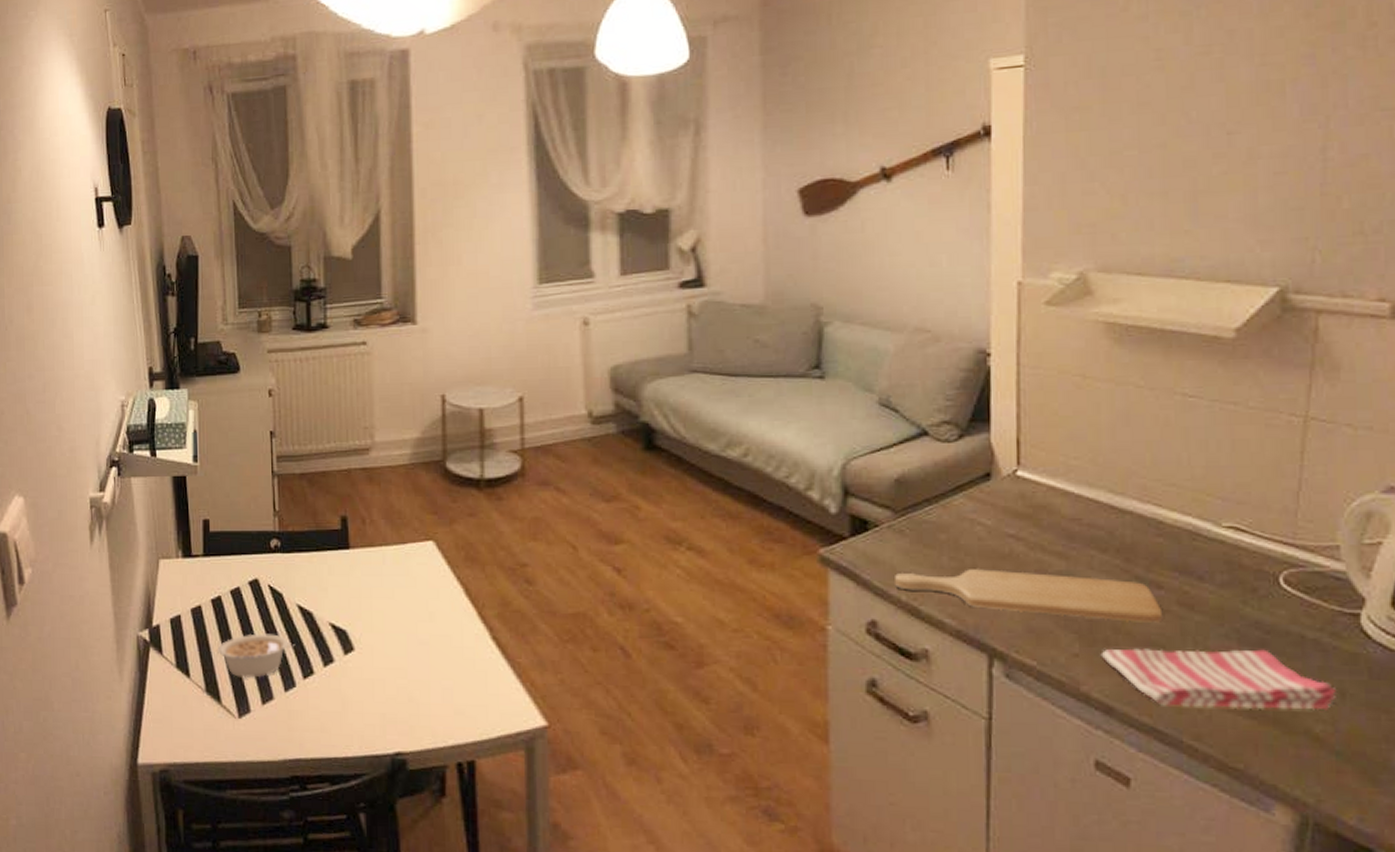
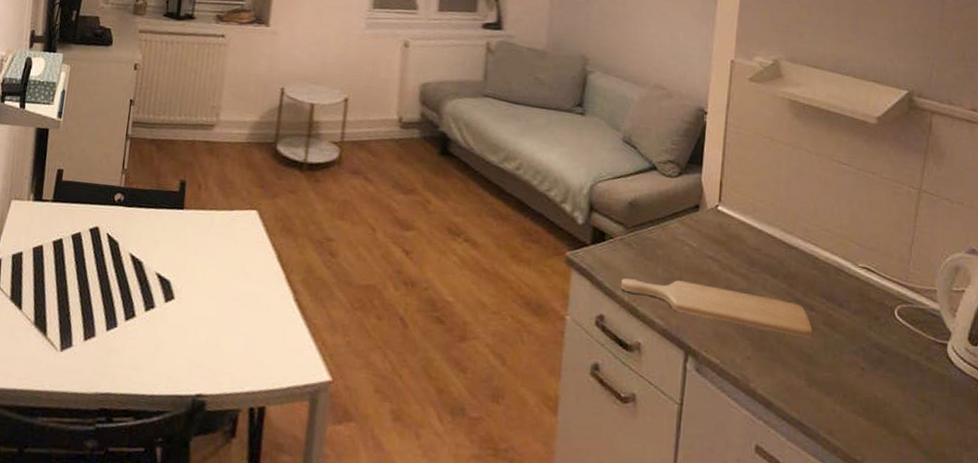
legume: present [217,633,296,679] -> none [51,275,123,316]
dish towel: present [1100,648,1337,711] -> none [766,355,929,418]

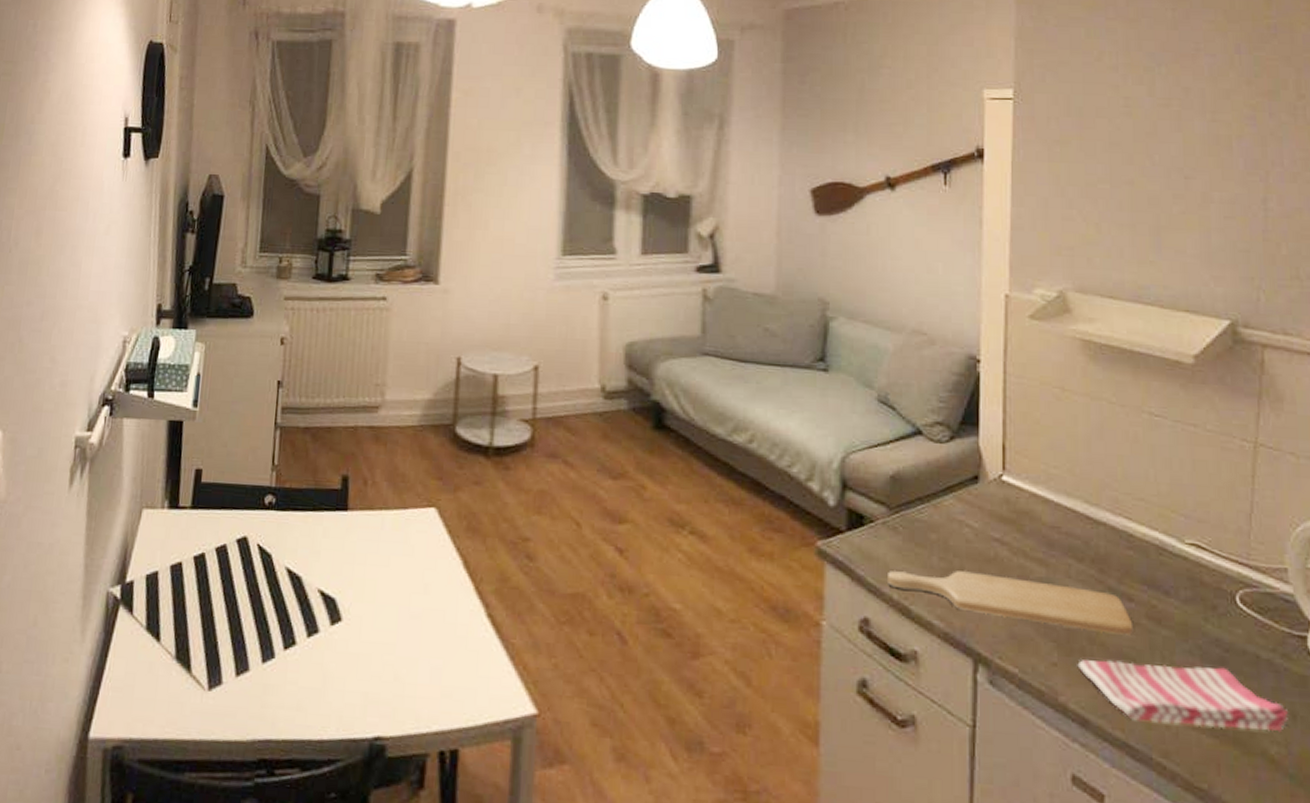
dish towel: none [766,355,929,418] -> present [1077,660,1289,733]

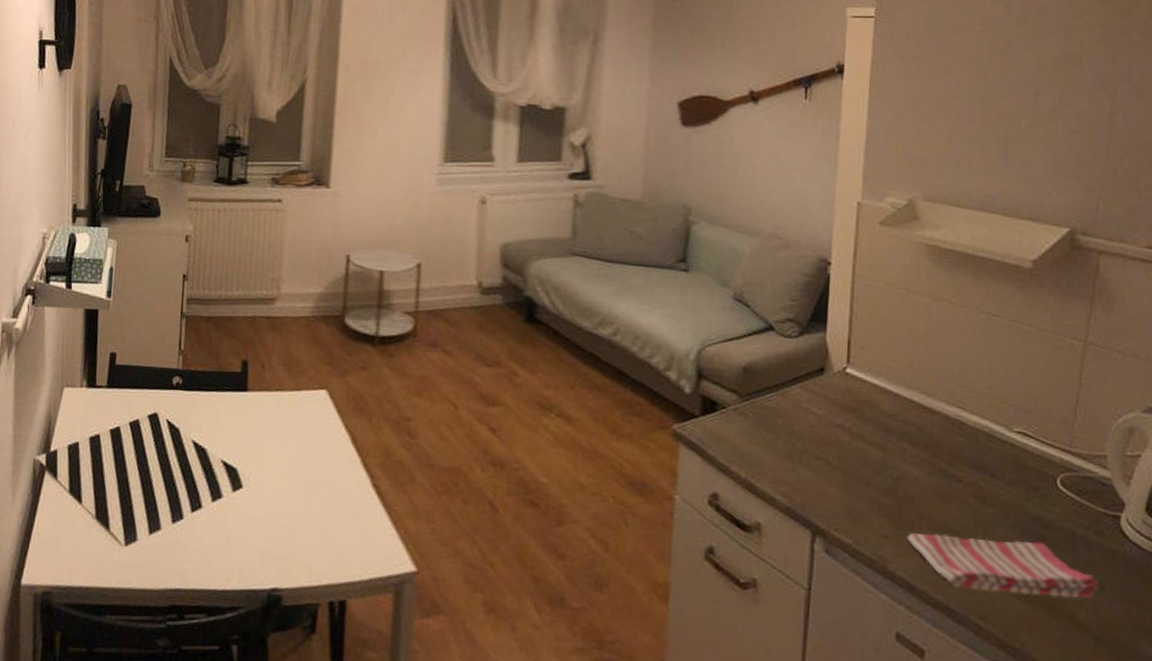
chopping board: present [888,569,1134,635] -> none [736,451,961,512]

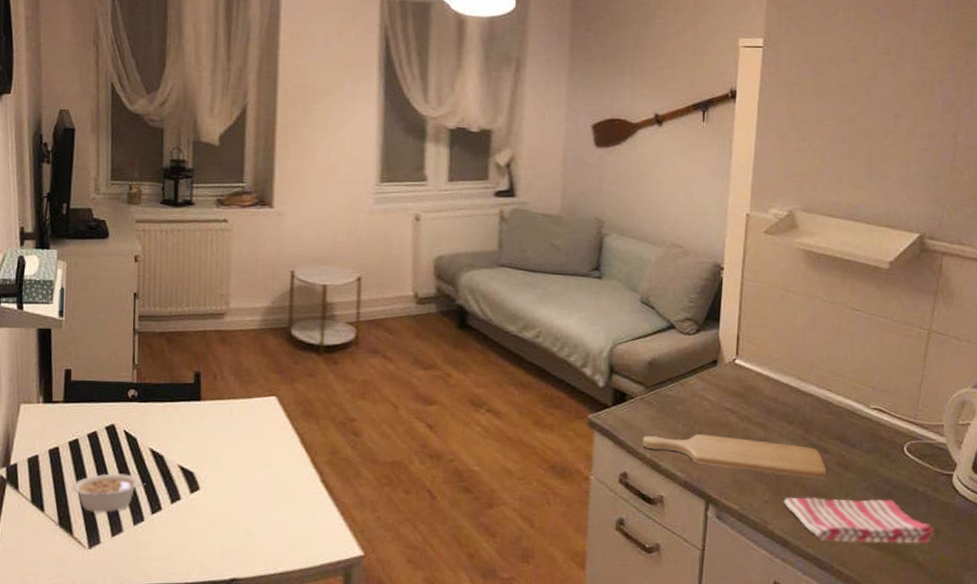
legume: none [111,465,187,508] -> present [72,473,146,514]
chopping board: none [736,451,961,512] -> present [643,433,827,478]

